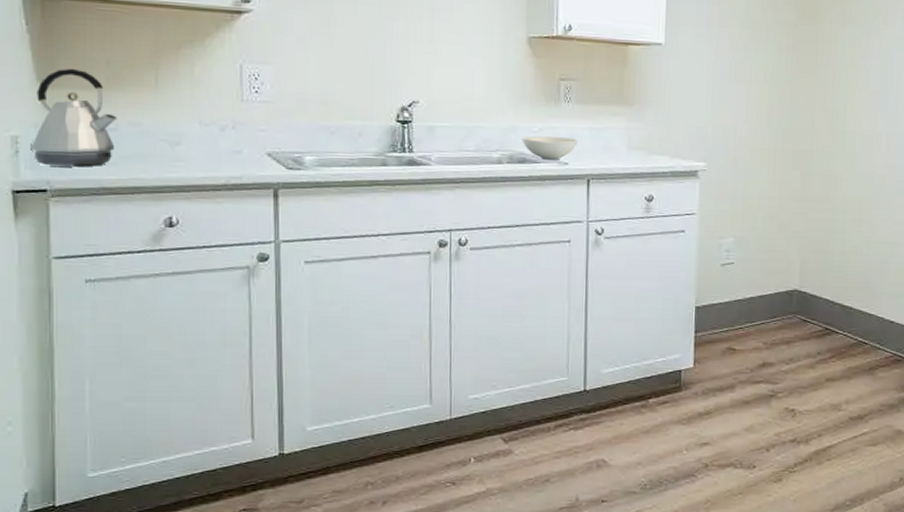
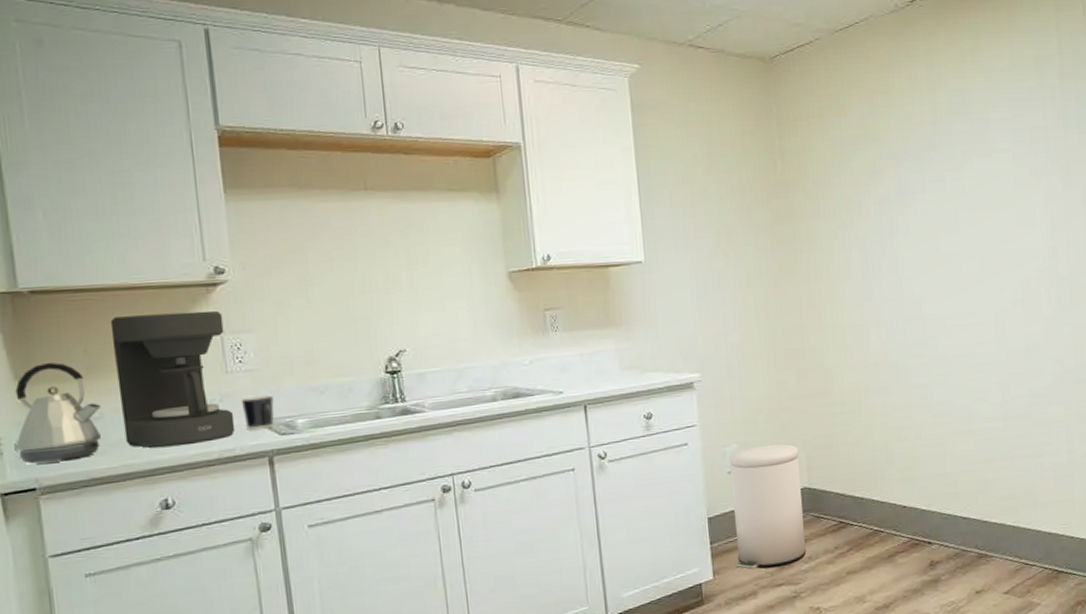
coffee maker: none [134,32,245,167] -> present [110,310,236,448]
mug: none [253,128,285,161] -> present [241,395,275,430]
soup bowl: present [521,136,578,160] -> none [513,366,570,392]
pedal bin: none [717,242,794,364] -> present [729,444,807,570]

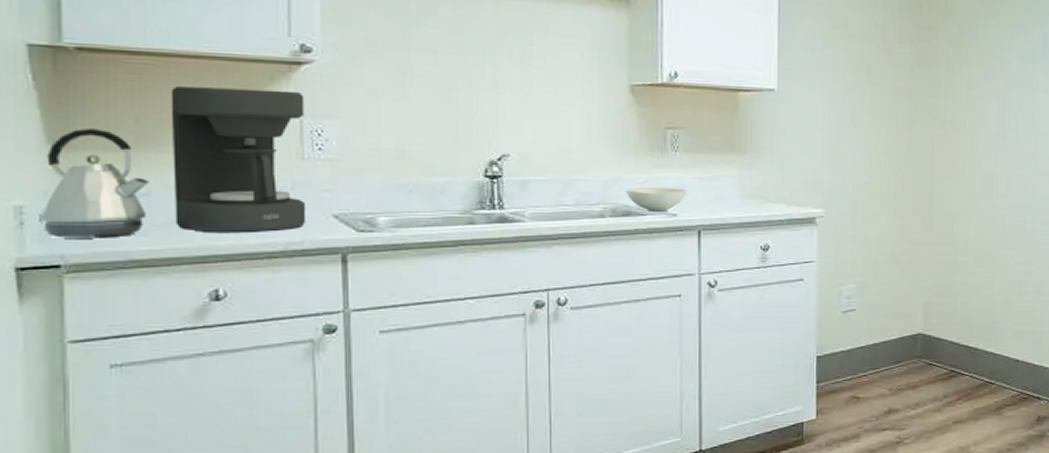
mug: present [241,395,275,430] -> none [316,188,354,223]
soup bowl: none [513,366,570,392] -> present [625,187,687,212]
pedal bin: present [729,444,807,570] -> none [840,287,917,412]

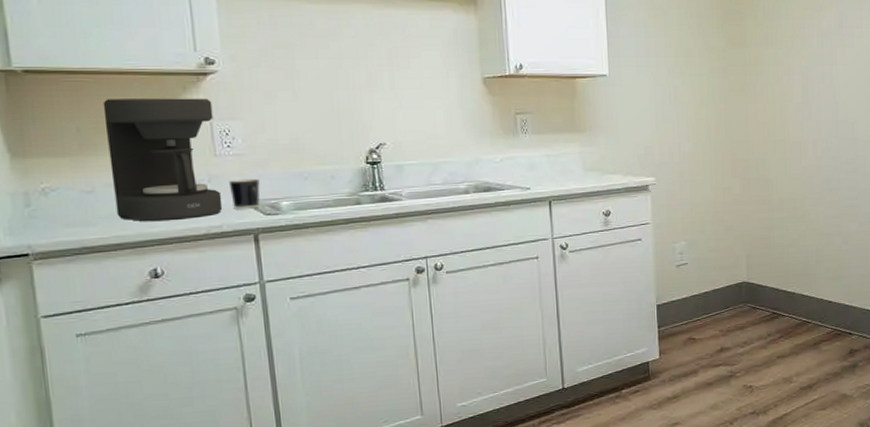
kettle: present [39,128,149,238] -> none [8,137,93,231]
mug: none [316,188,354,223] -> present [228,178,260,209]
soup bowl: present [625,187,687,212] -> none [485,165,537,187]

